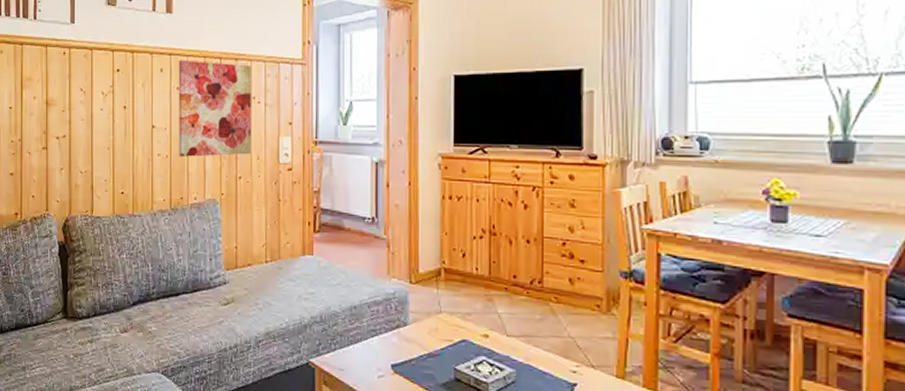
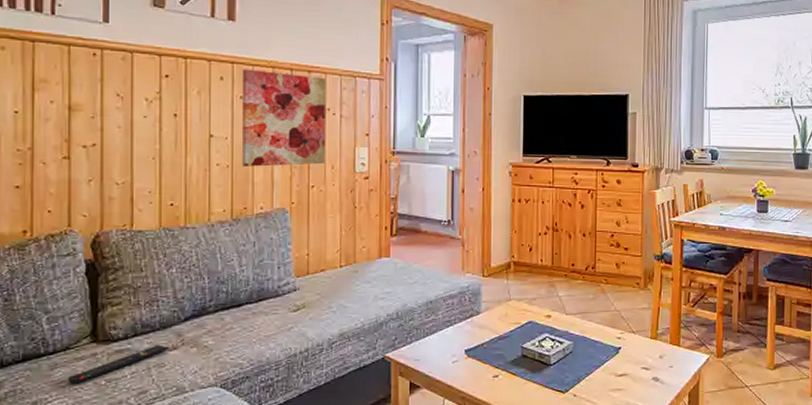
remote control: none [46,326,121,356] -> present [67,344,169,385]

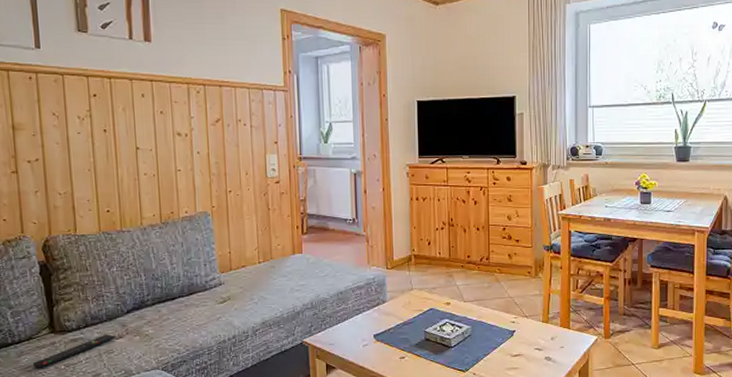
wall art: present [241,68,326,167] -> none [160,86,241,175]

